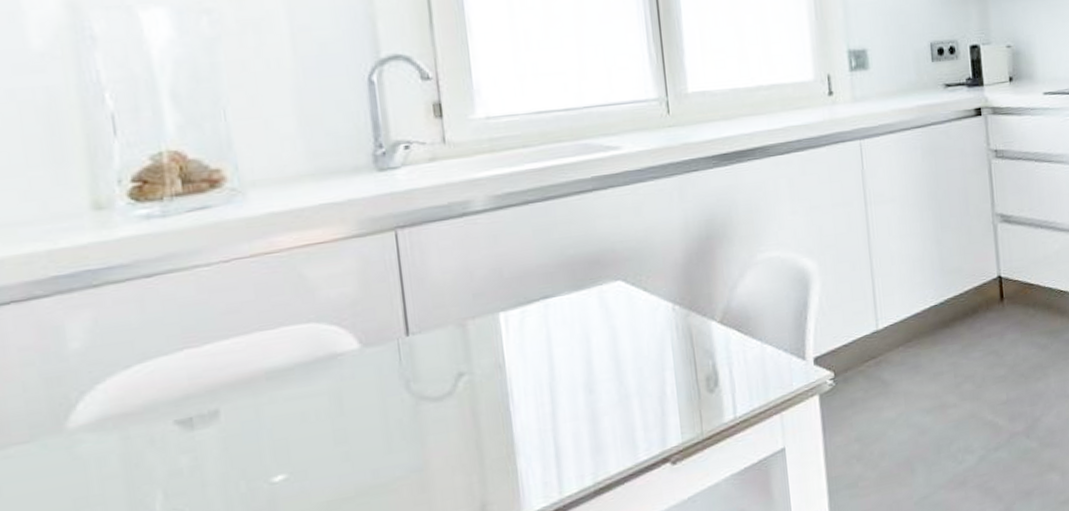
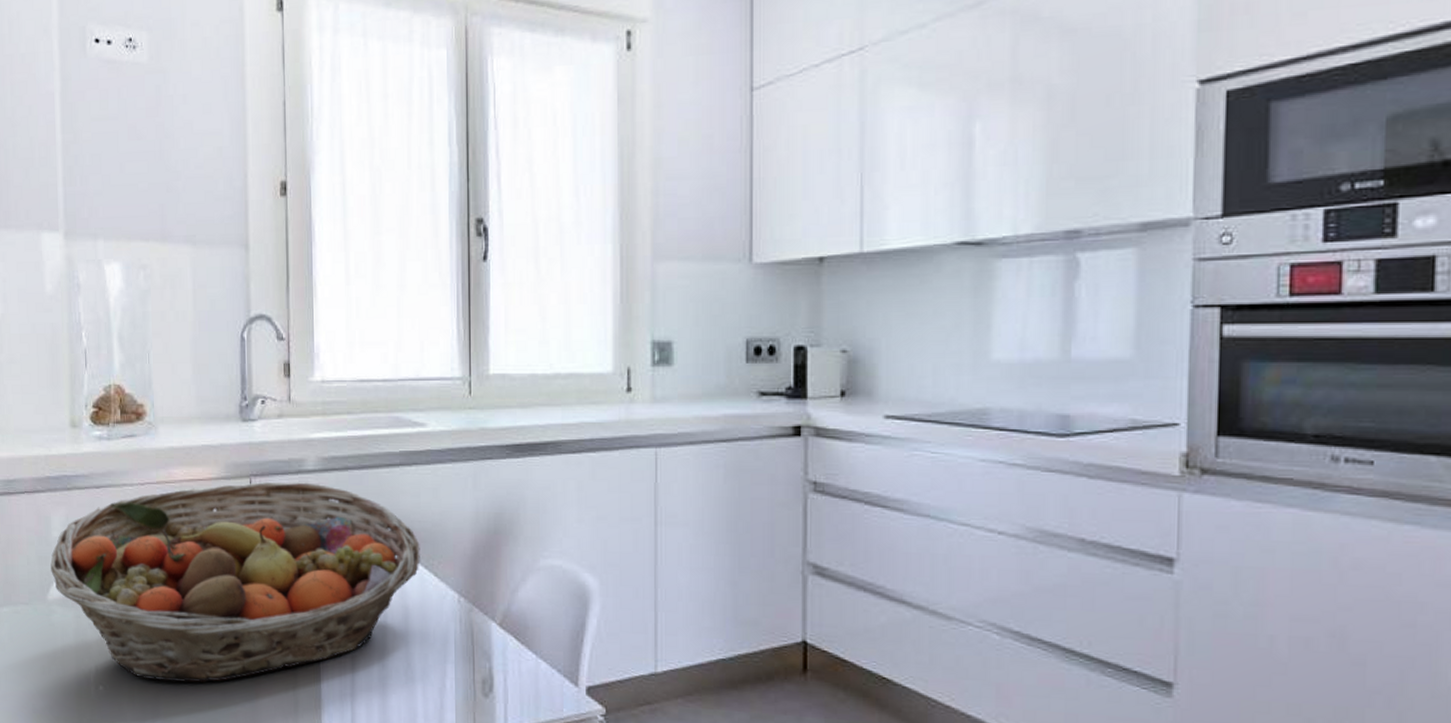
fruit basket: none [68,223,626,486] -> present [50,482,420,683]

